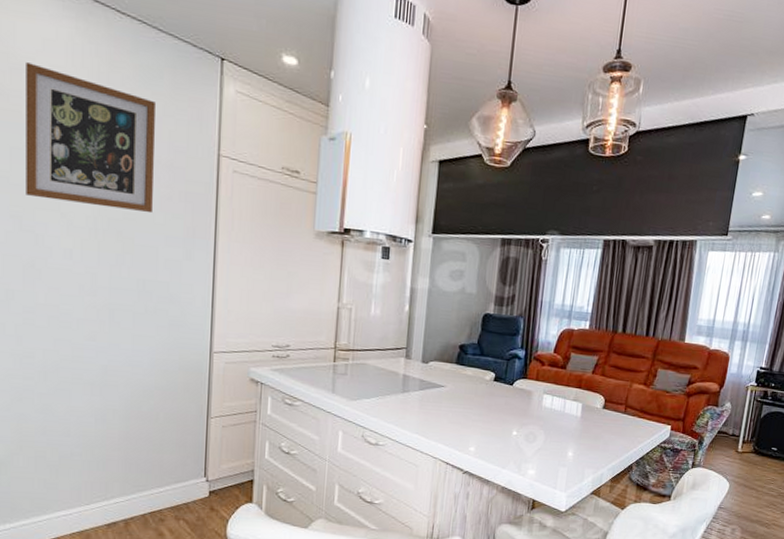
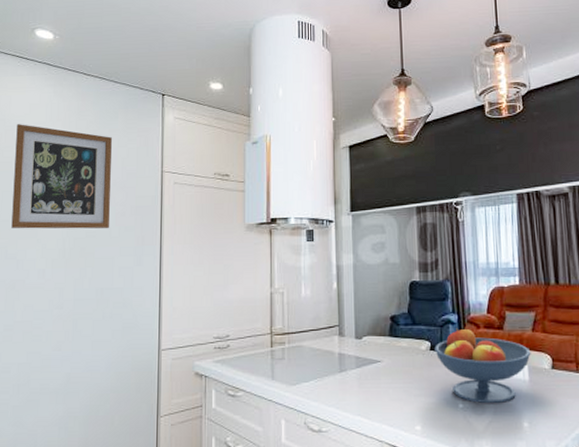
fruit bowl: none [498,363,587,434] -> present [434,328,531,403]

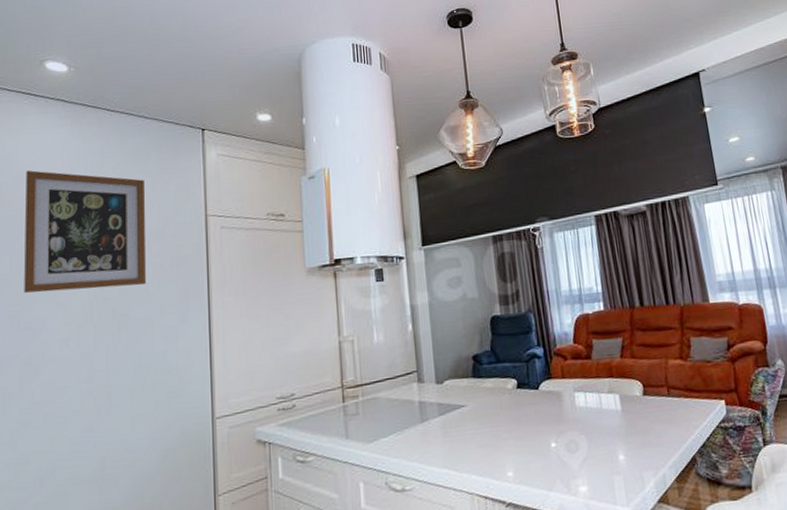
fruit bowl: present [434,328,531,403] -> none [521,362,622,440]

